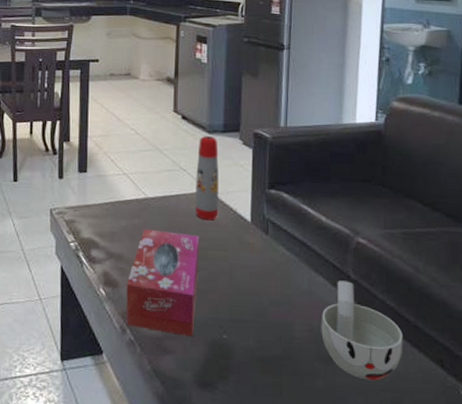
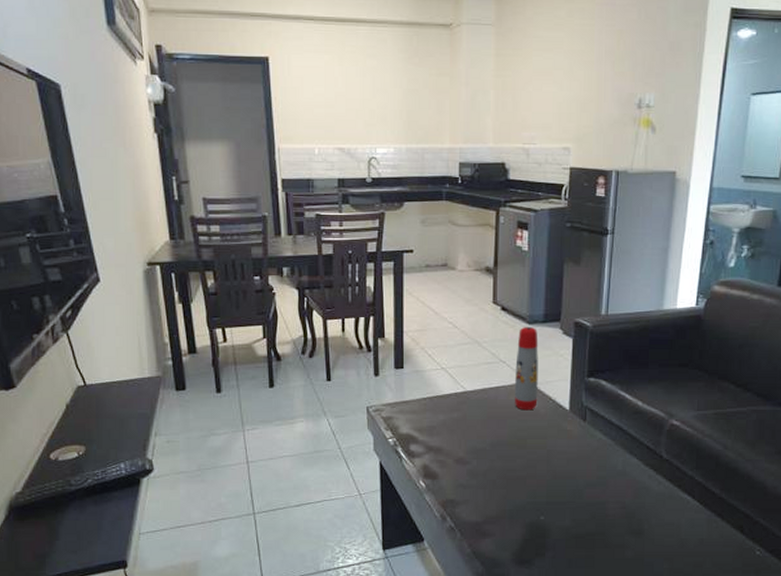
tissue box: present [125,229,199,337] -> none [446,422,518,520]
cup: present [321,280,403,380] -> none [633,461,708,547]

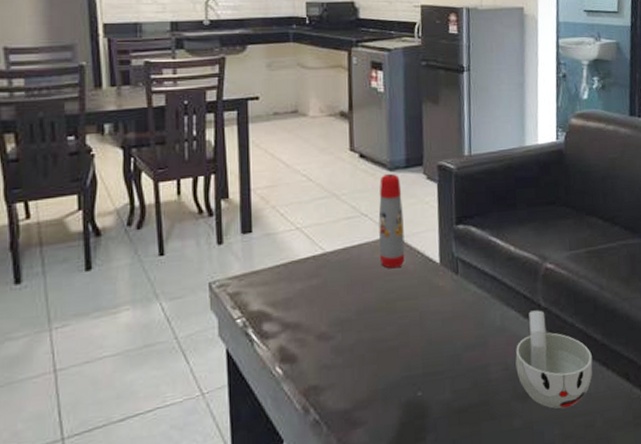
cup: none [633,461,708,547] -> present [515,310,593,409]

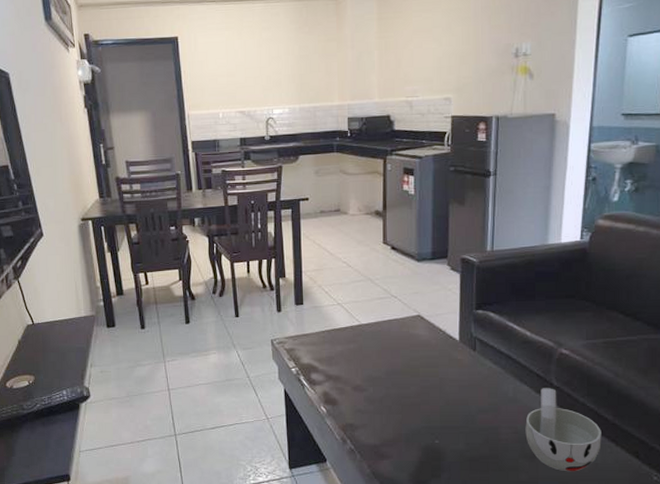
water bottle: present [378,173,405,269] -> none [406,263,429,341]

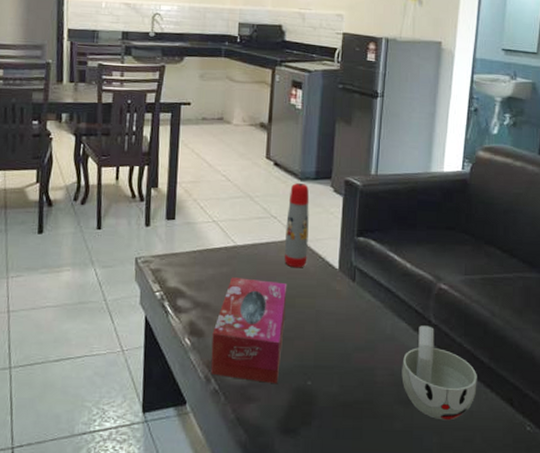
tissue box: none [345,352,411,444] -> present [210,277,288,384]
water bottle: none [406,263,429,341] -> present [285,182,310,268]

